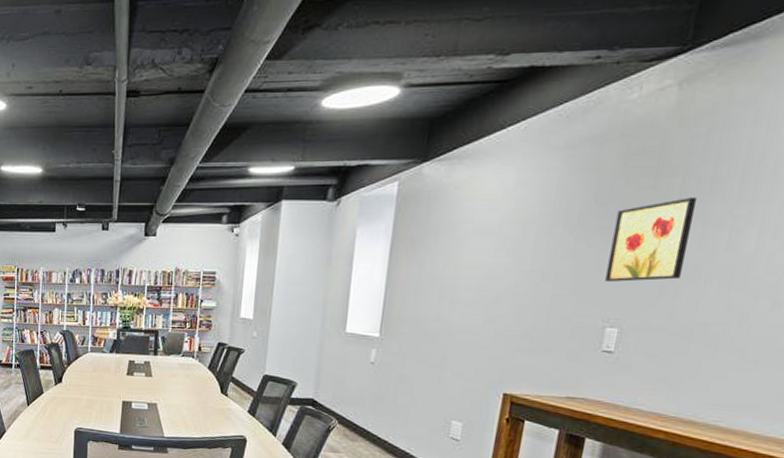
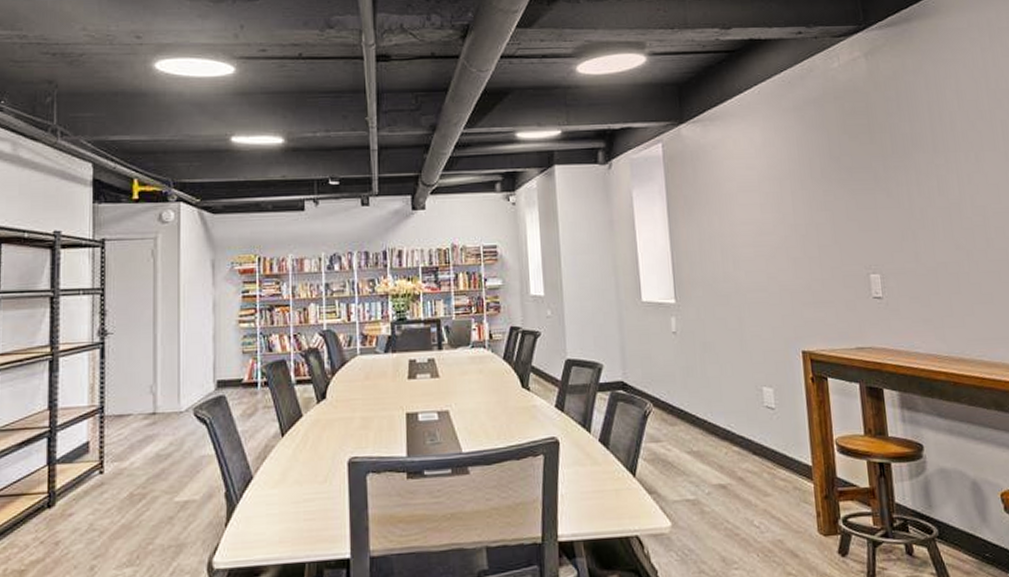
wall art: present [605,197,698,282] -> none [850,150,913,229]

